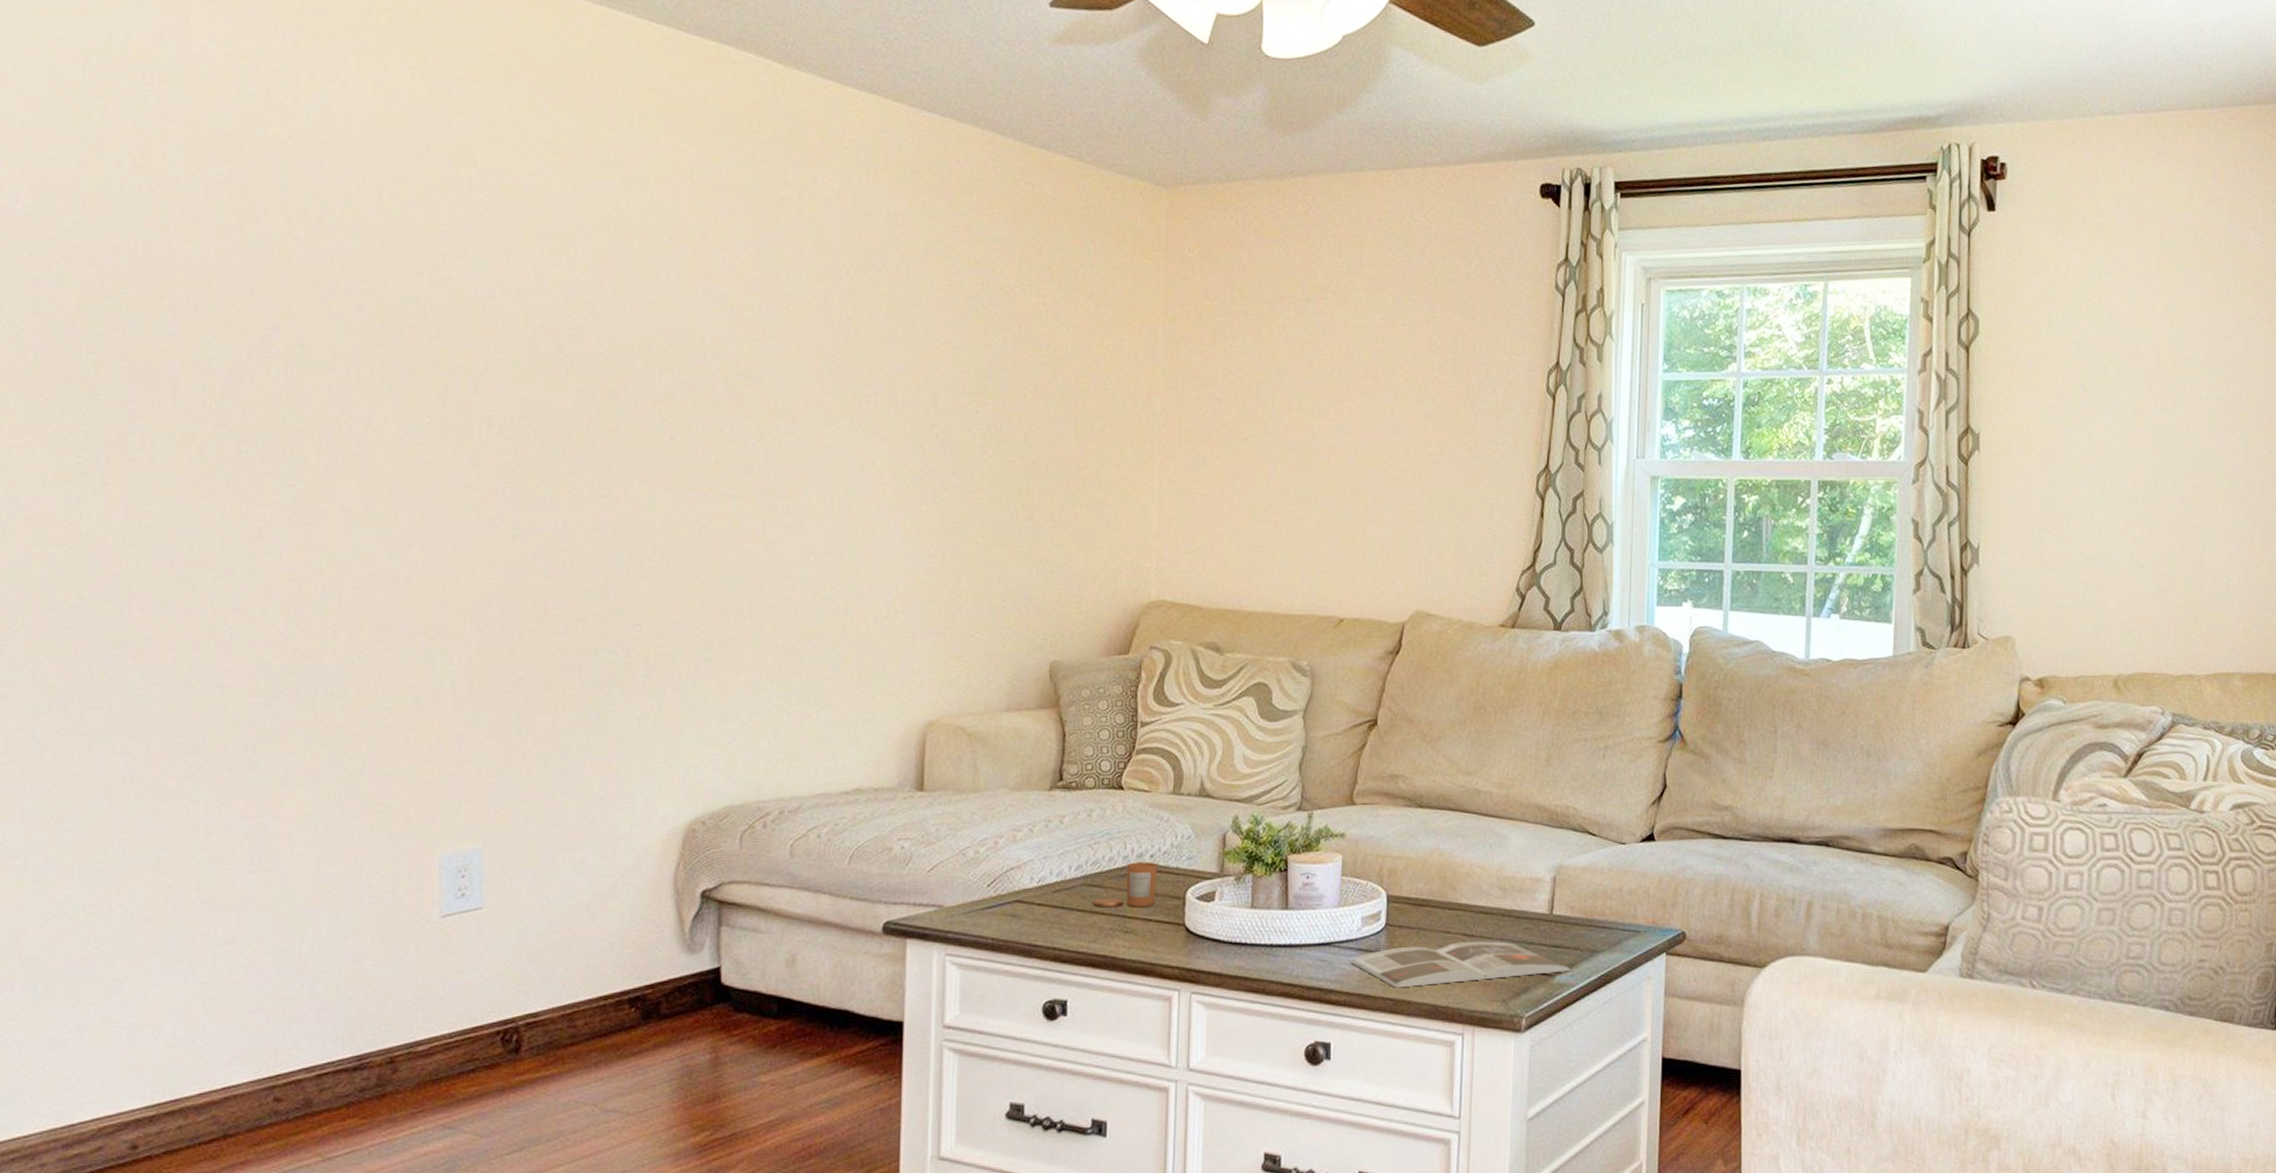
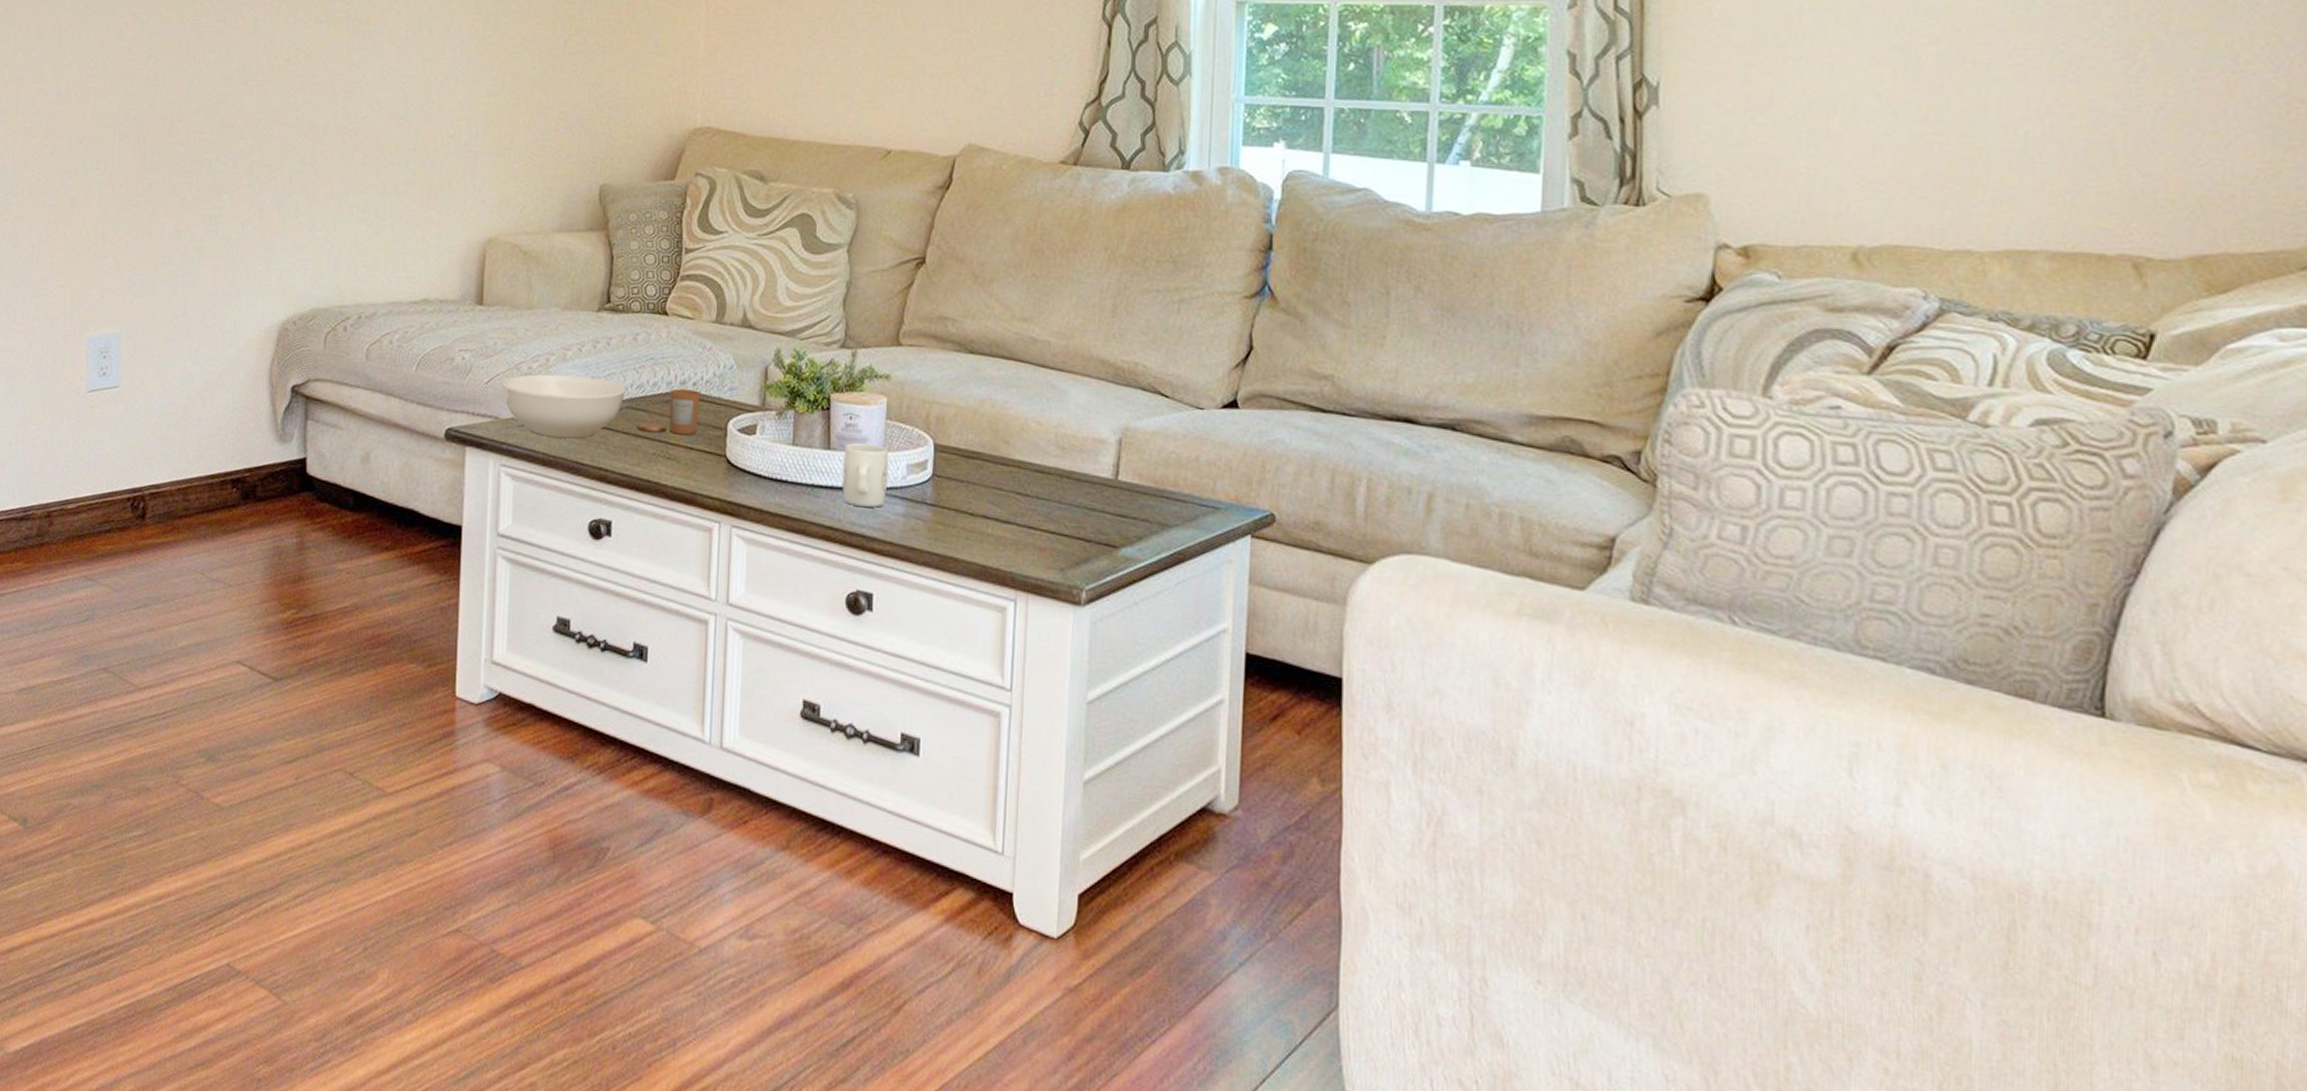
bowl: none [947,857,1080,921] -> present [503,374,626,439]
mug: none [1299,900,1345,961] -> present [842,442,889,508]
magazine: present [1350,941,1571,988] -> none [894,500,1138,545]

